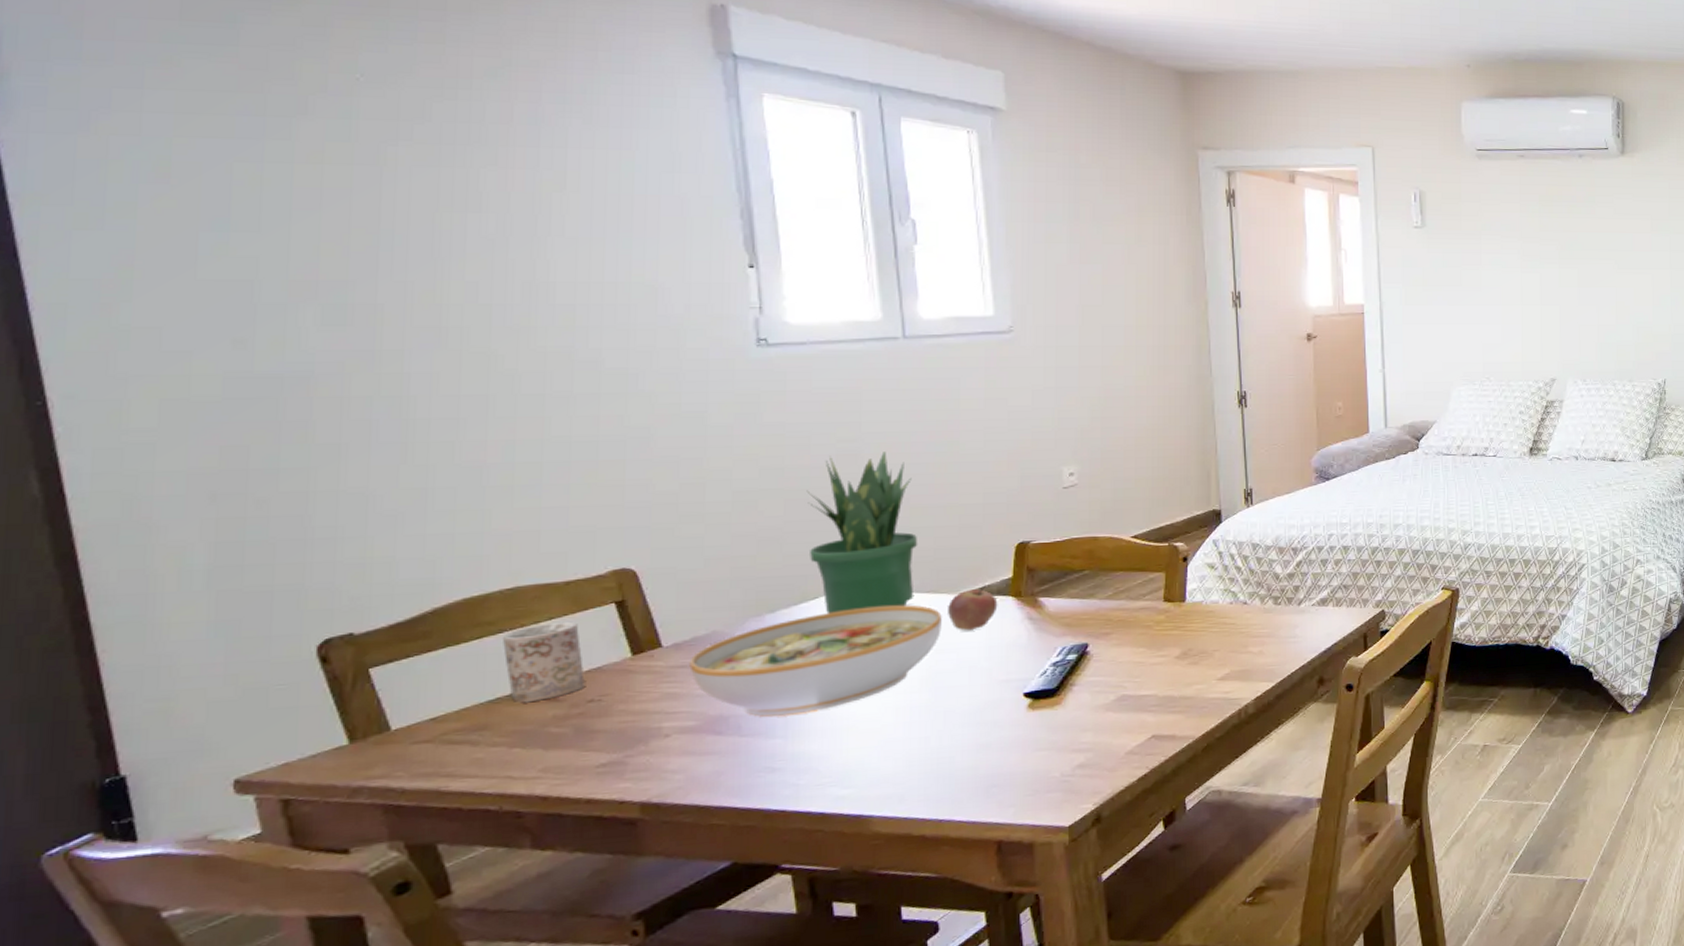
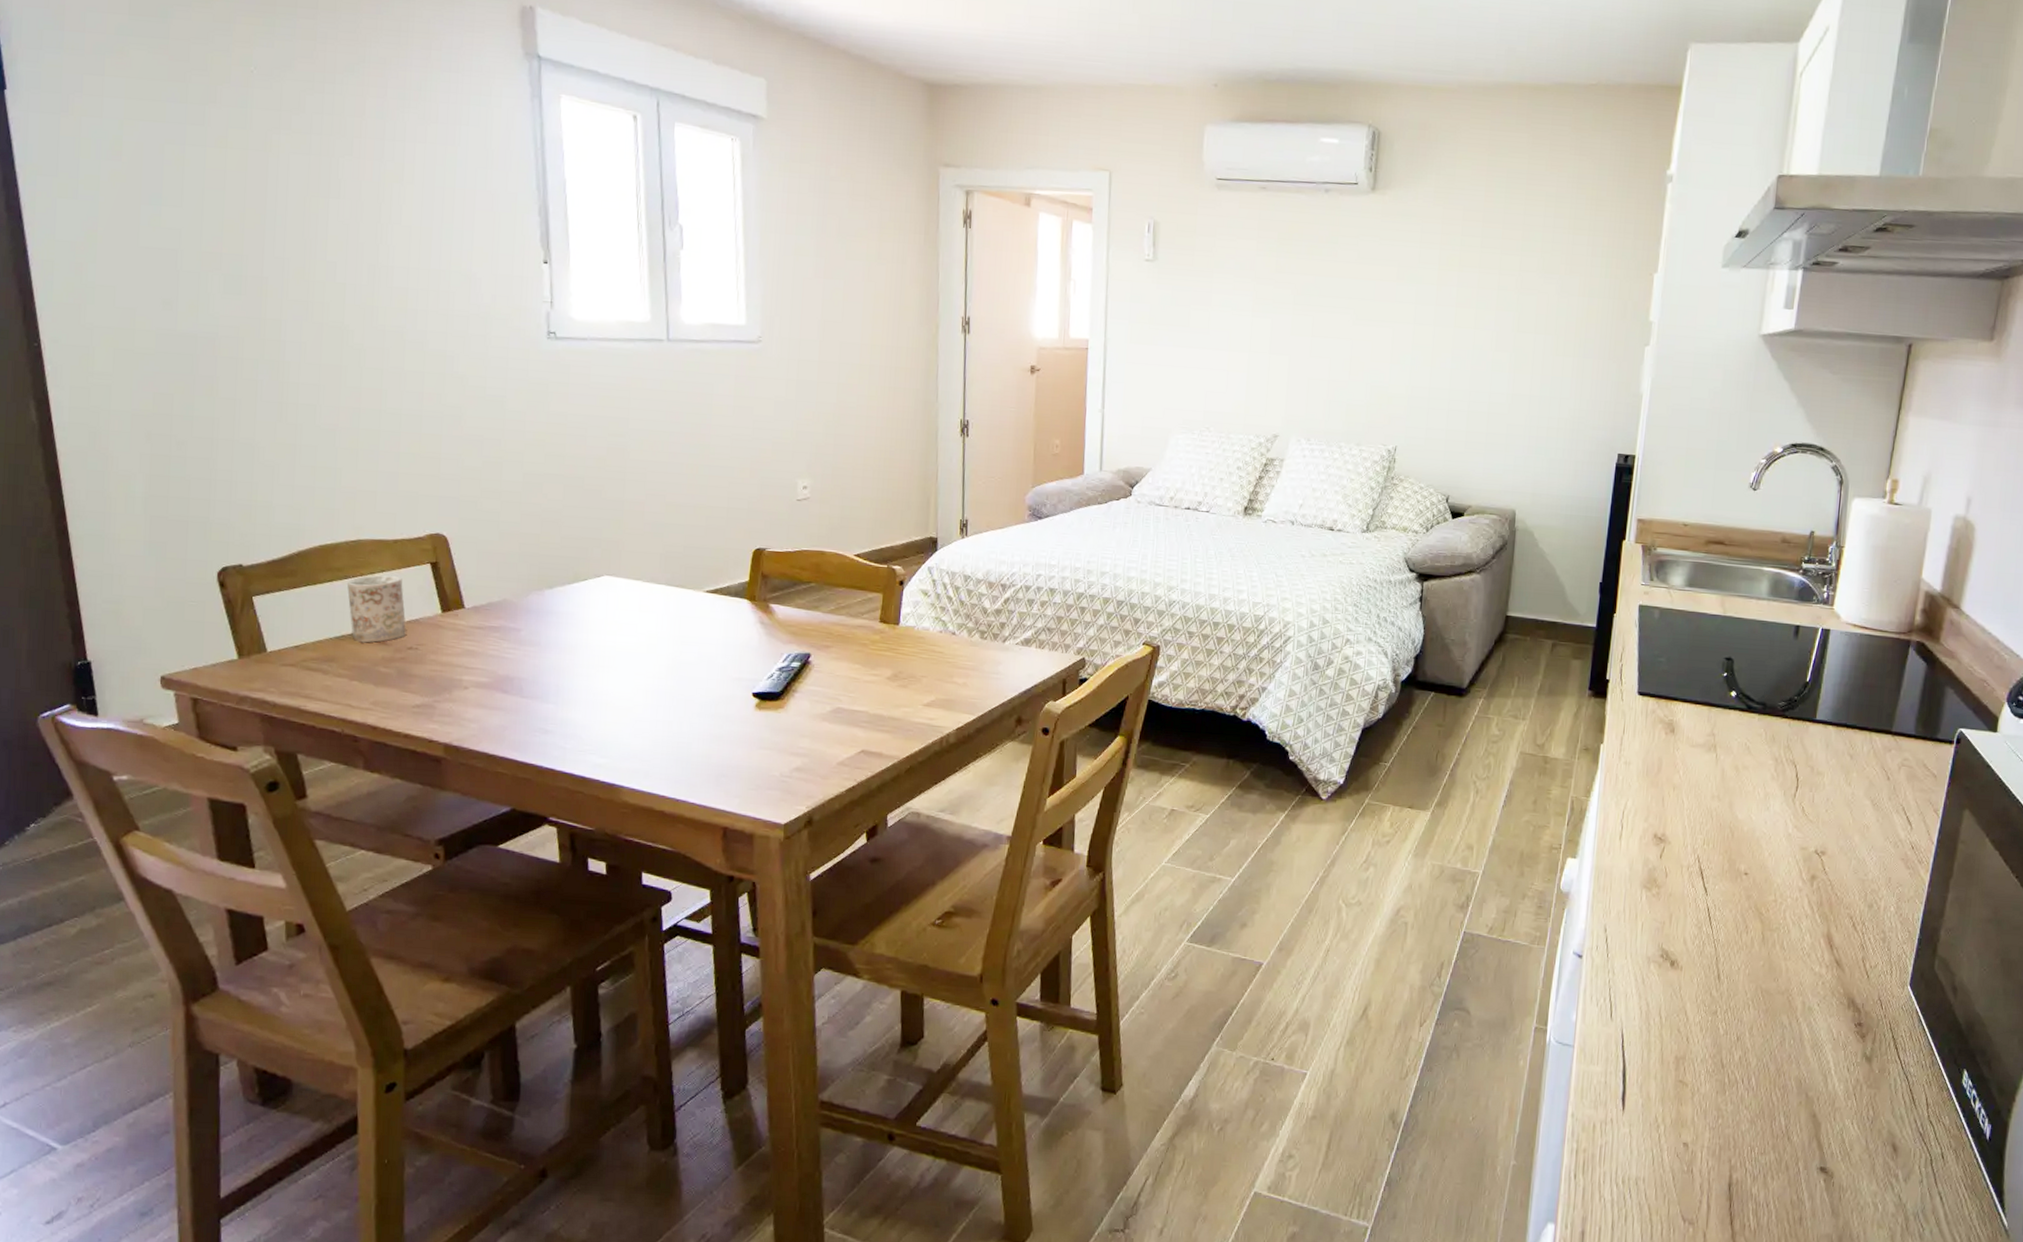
bowl: present [689,605,942,717] -> none [485,593,687,684]
planter: present [806,451,918,614] -> none [582,448,671,597]
fruit: present [948,585,998,631] -> none [692,585,735,628]

